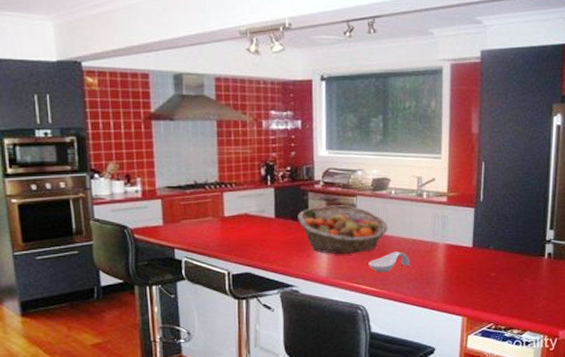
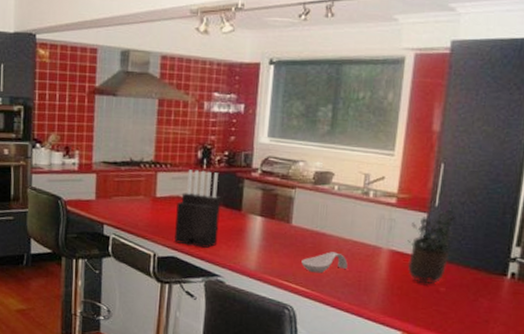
knife block: none [246,187,289,261] -> present [174,169,221,248]
fruit basket: present [298,205,389,254] -> none [230,195,327,249]
potted plant: none [460,192,506,272] -> present [407,198,465,285]

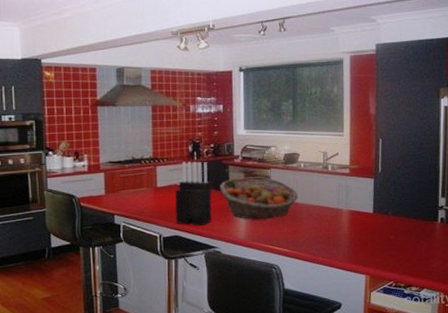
fruit basket: none [230,195,327,249] -> present [220,176,299,219]
spoon rest: present [301,252,348,274] -> none [281,217,318,236]
potted plant: present [407,198,465,285] -> none [362,165,402,235]

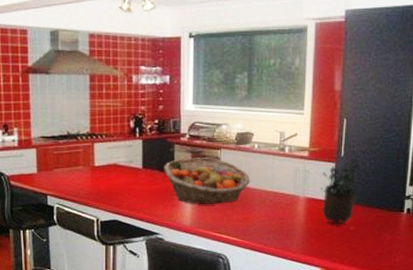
knife block: present [175,161,212,225] -> none [115,139,155,209]
potted plant: none [362,165,402,235] -> present [320,148,366,225]

